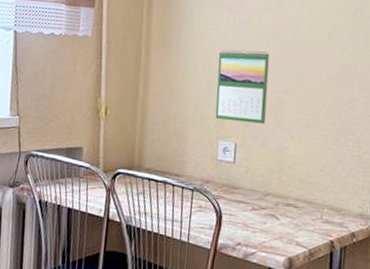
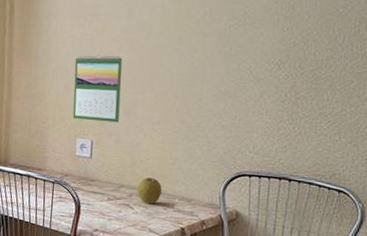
fruit: none [283,185,310,215] -> present [136,177,162,205]

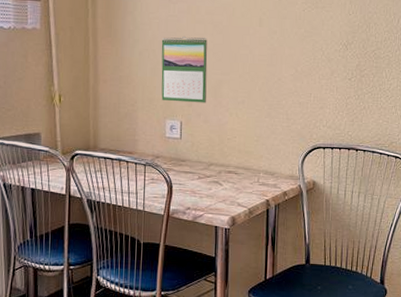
fruit: present [136,177,162,205] -> none [225,155,248,180]

